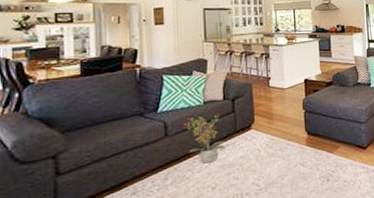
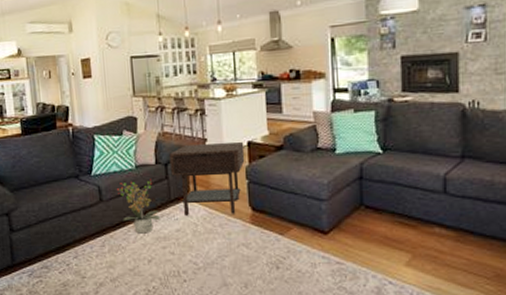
side table: none [236,79,302,144] -> present [169,141,245,216]

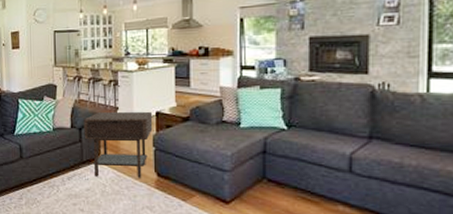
potted plant: present [116,179,160,234] -> none [35,141,72,190]

